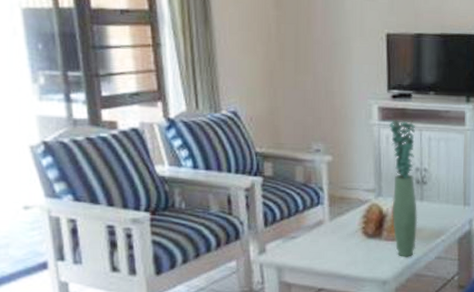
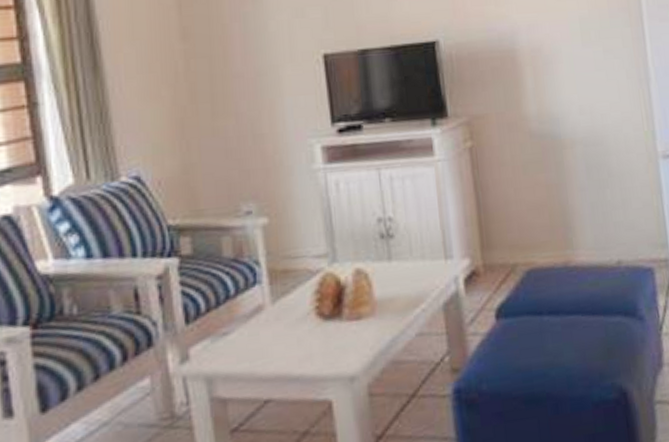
vase: present [389,115,418,257] -> none [338,153,389,340]

